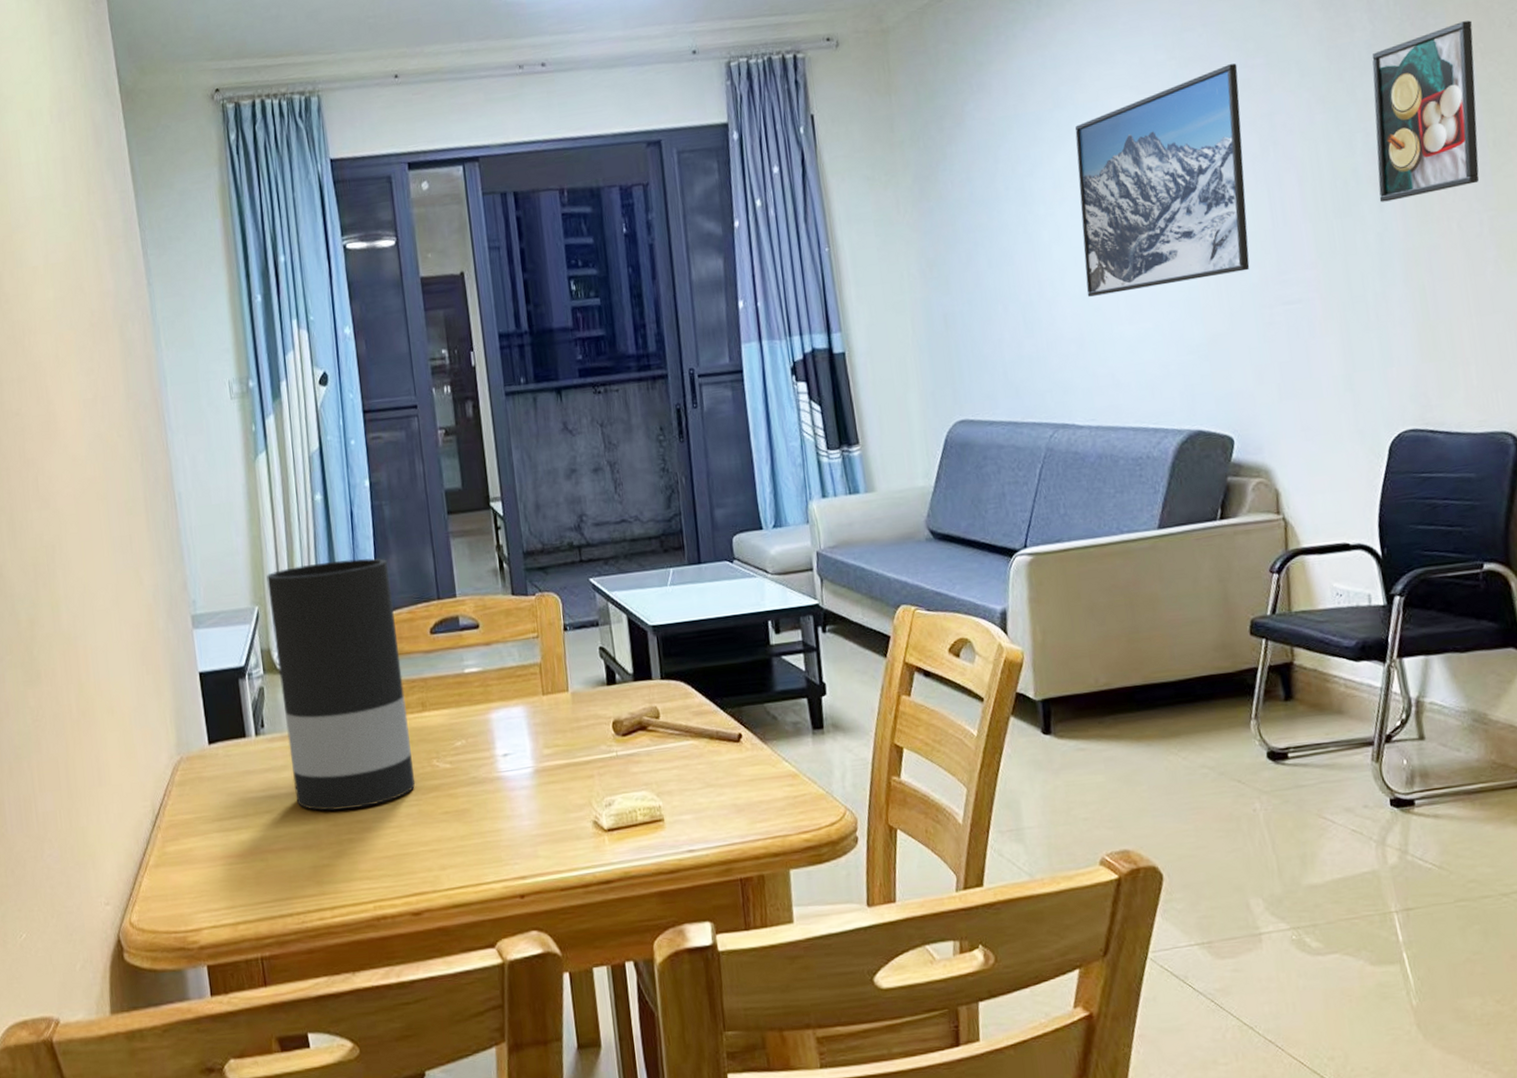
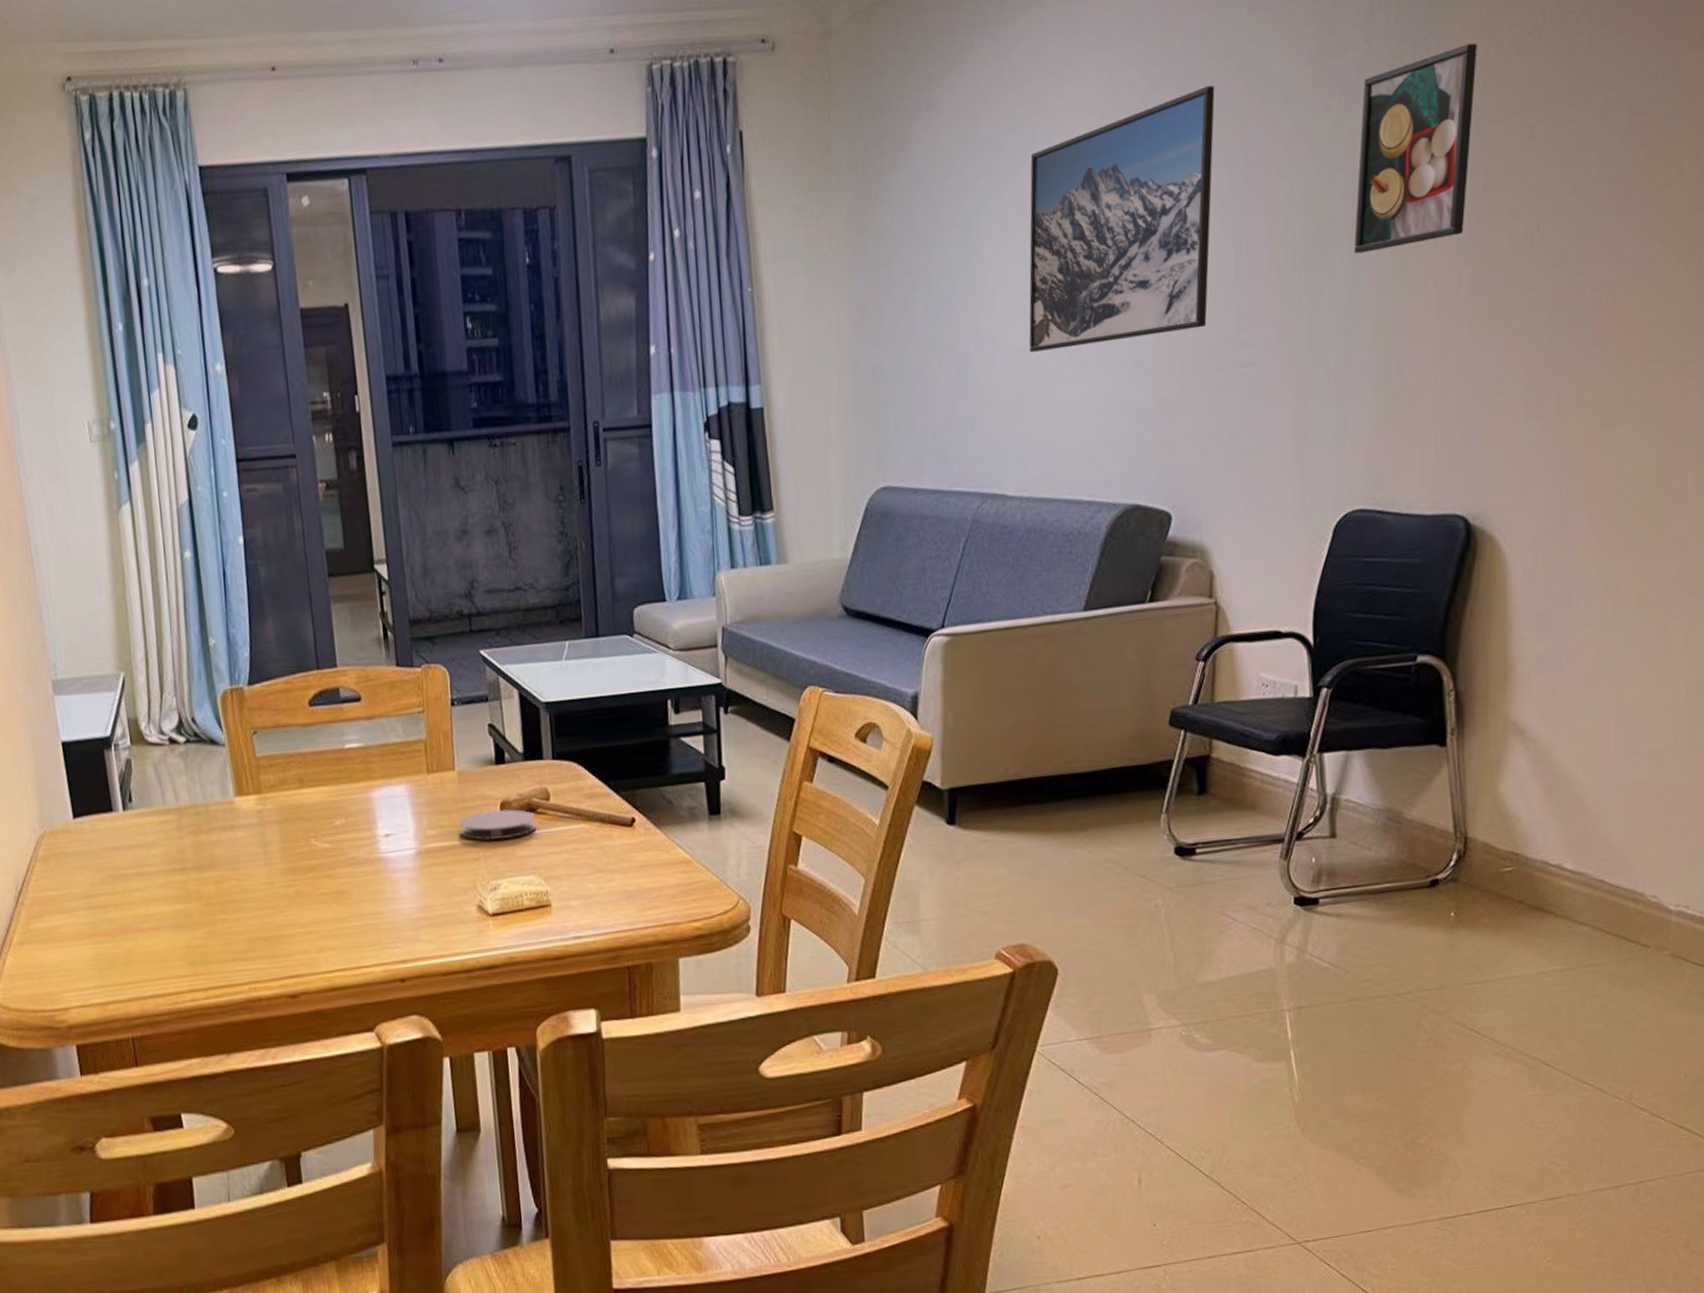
vase: present [266,558,416,811] -> none [132,623,293,890]
coaster: none [574,727,648,758] -> present [459,809,536,841]

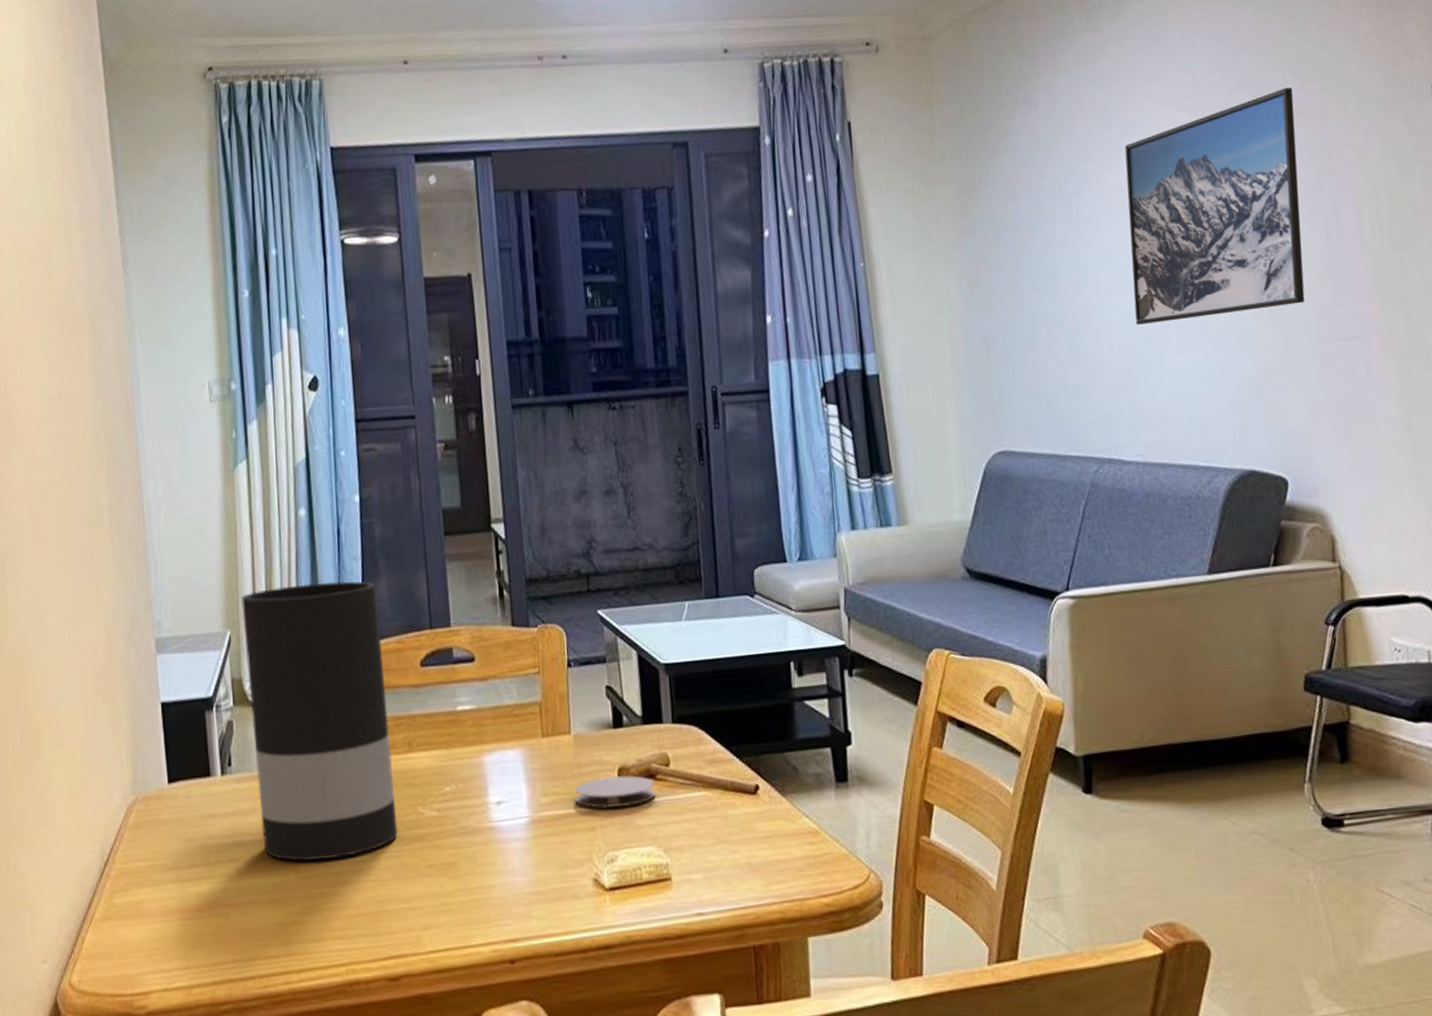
vase: none [132,623,293,890] -> present [241,581,398,861]

